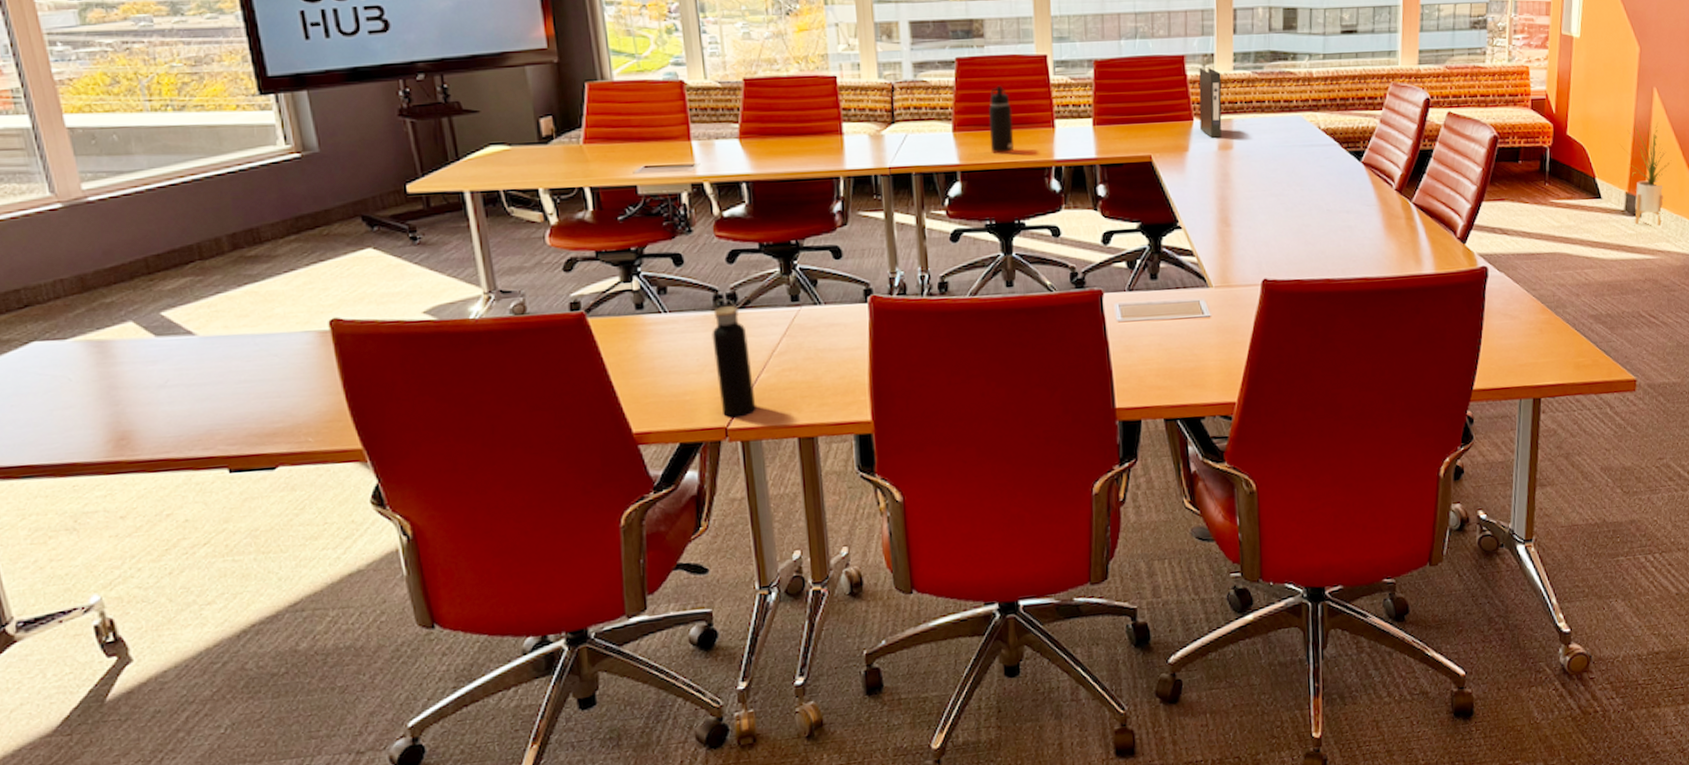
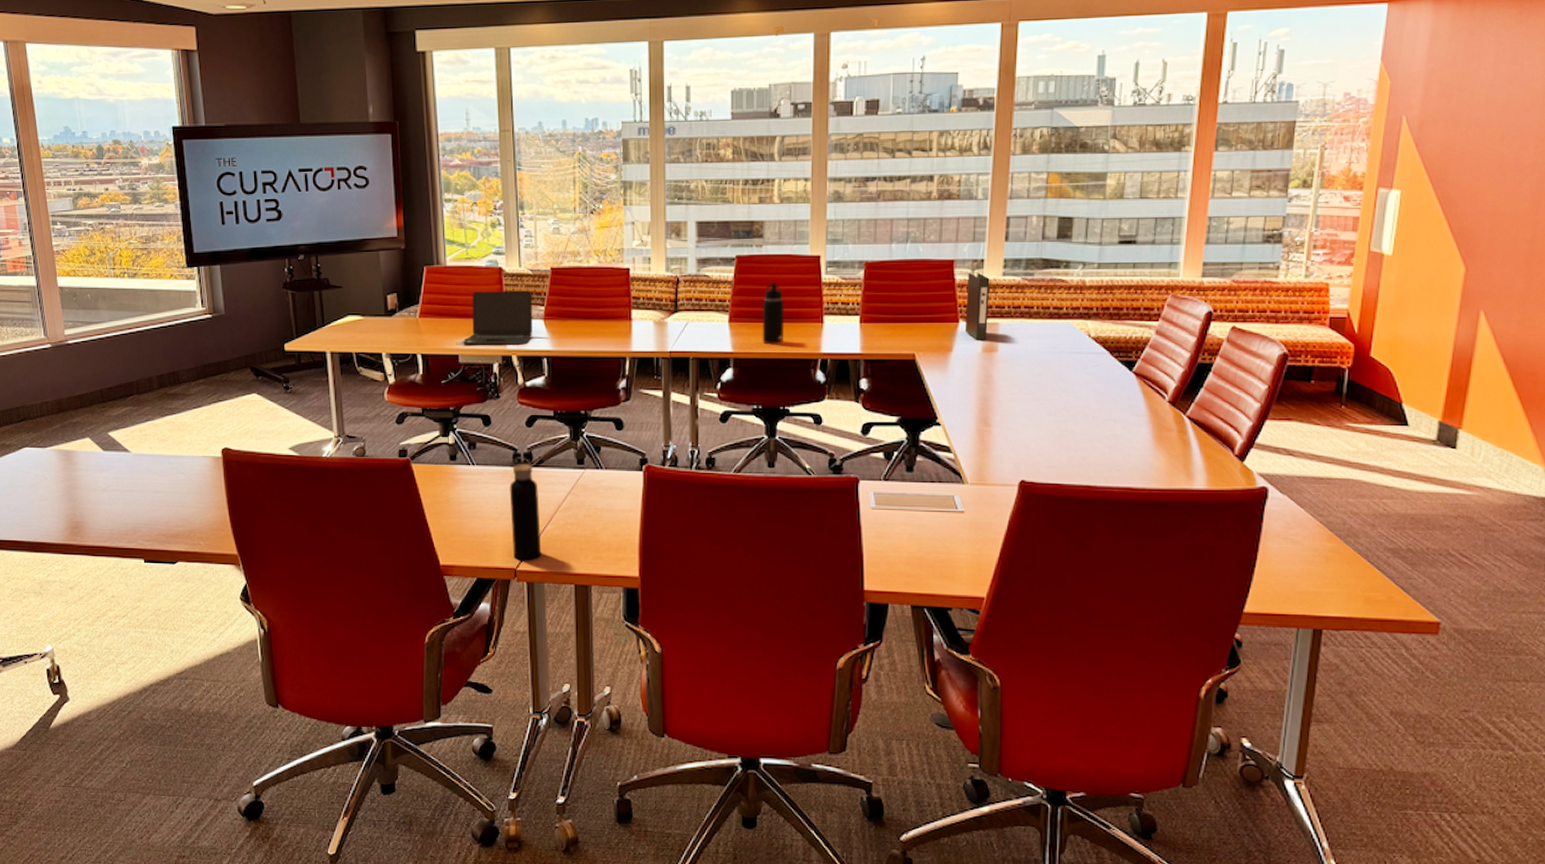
laptop: none [642,106,727,173] -> present [463,290,533,345]
house plant: present [1620,121,1672,227] -> none [1435,346,1499,461]

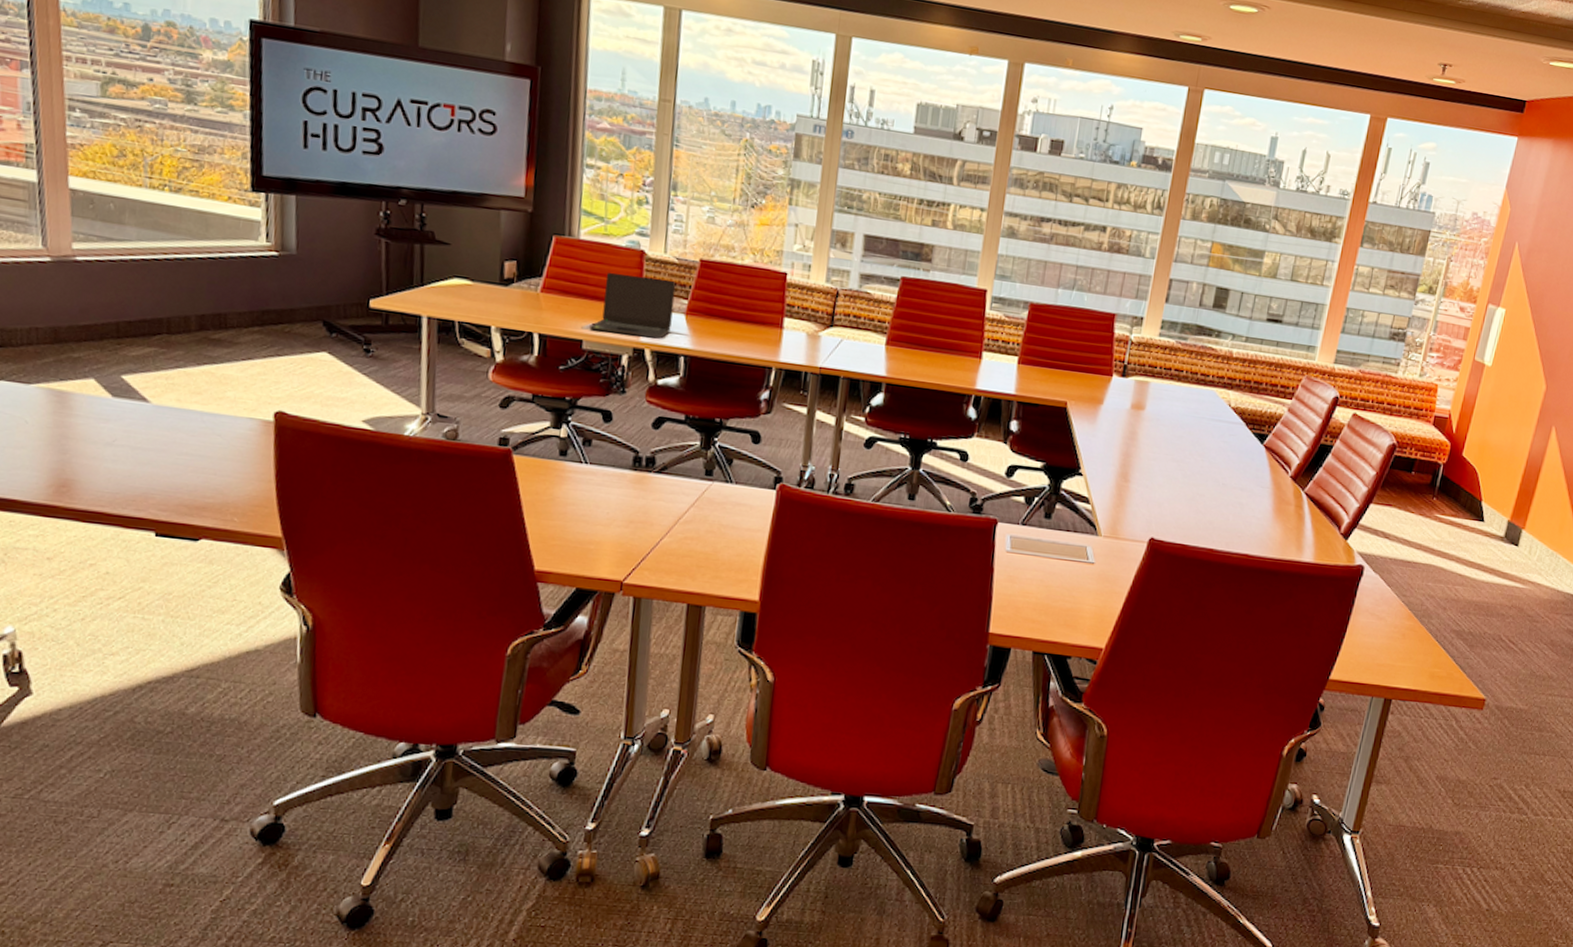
water bottle: present [509,457,542,560] -> none [621,460,659,574]
water bottle: present [762,282,784,344] -> none [917,309,945,374]
binder: present [965,272,990,340] -> none [1118,328,1147,397]

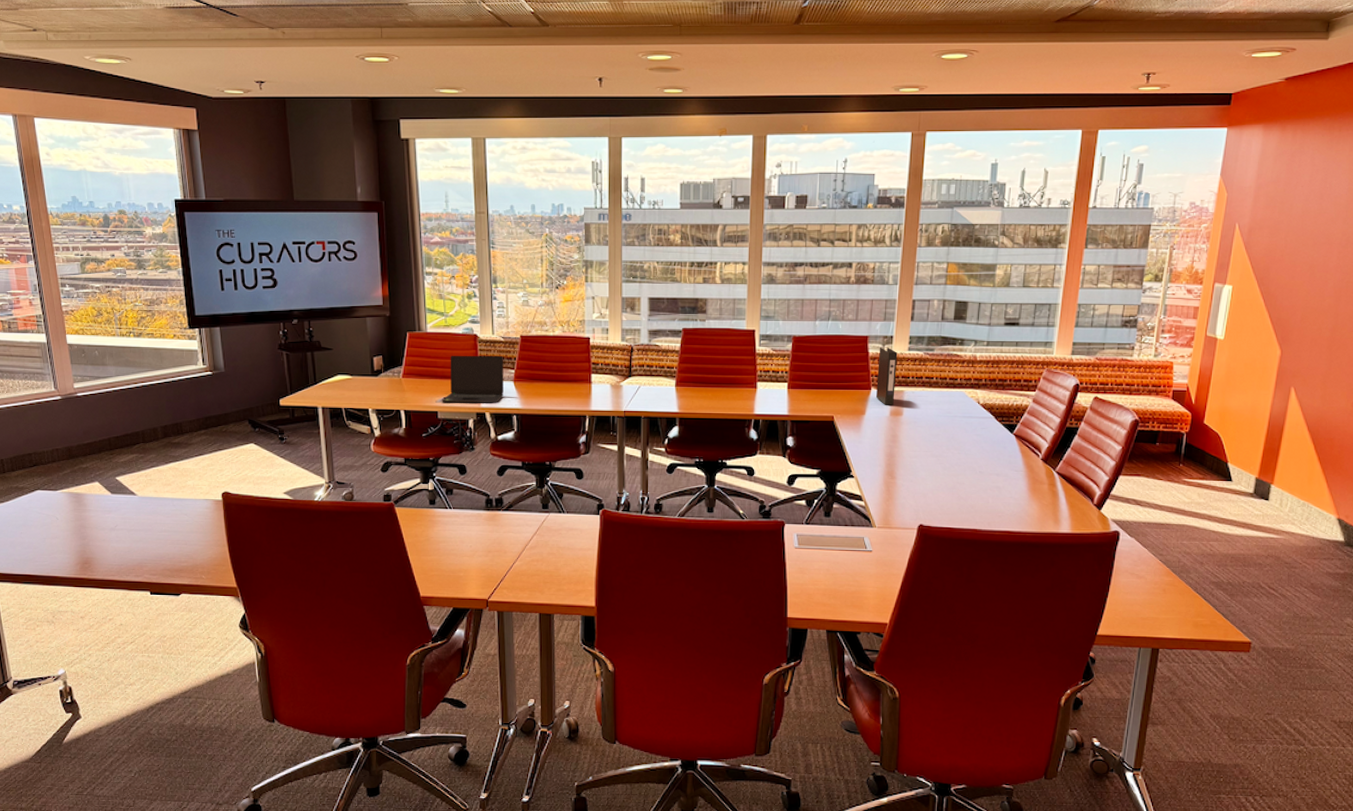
binder: none [1118,328,1147,397] -> present [876,347,898,405]

